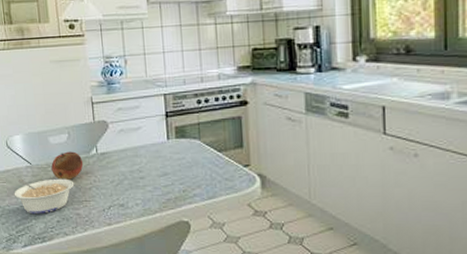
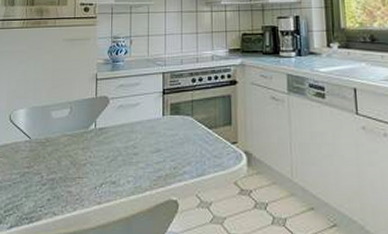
legume: present [14,178,75,215] -> none [8,153,70,192]
fruit: present [51,151,84,181] -> none [50,126,81,156]

